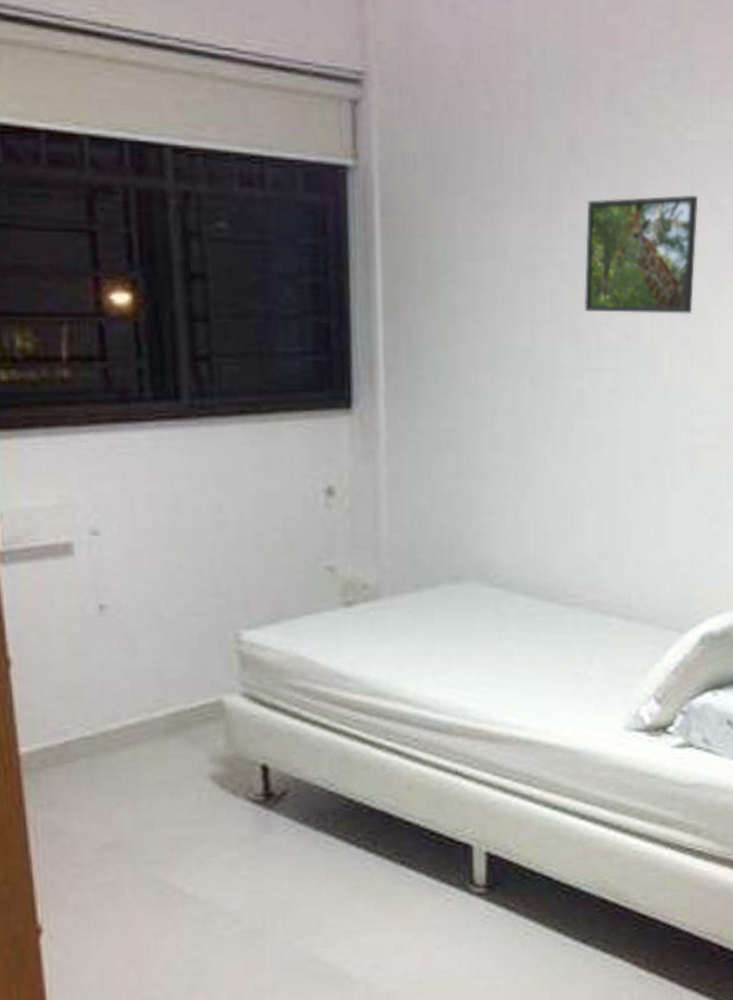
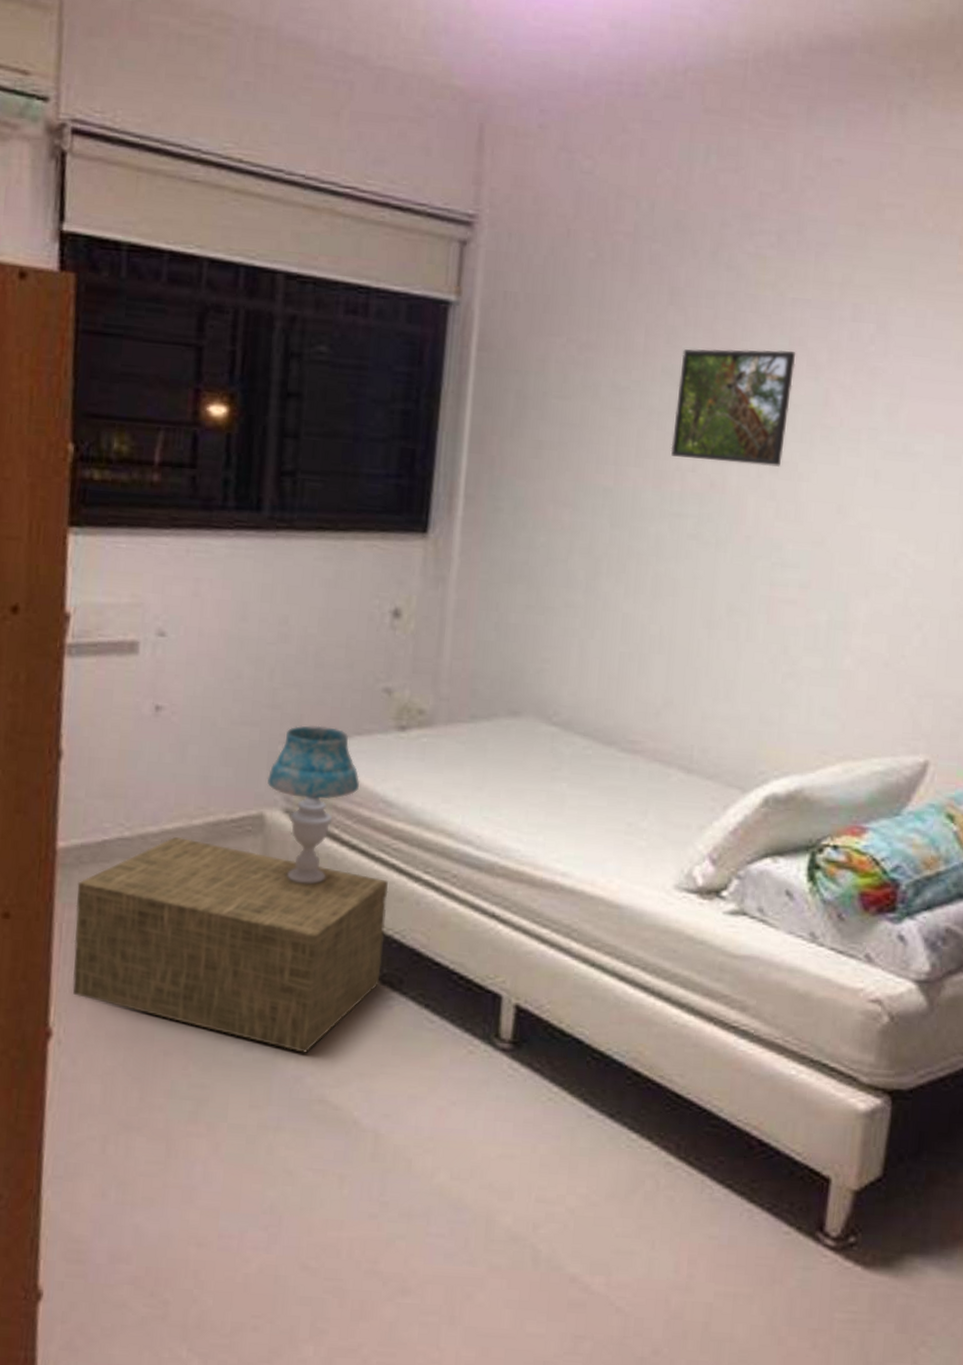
storage box: none [46,730,355,919] -> present [72,836,388,1053]
table lamp: none [221,609,313,763] -> present [267,725,359,884]

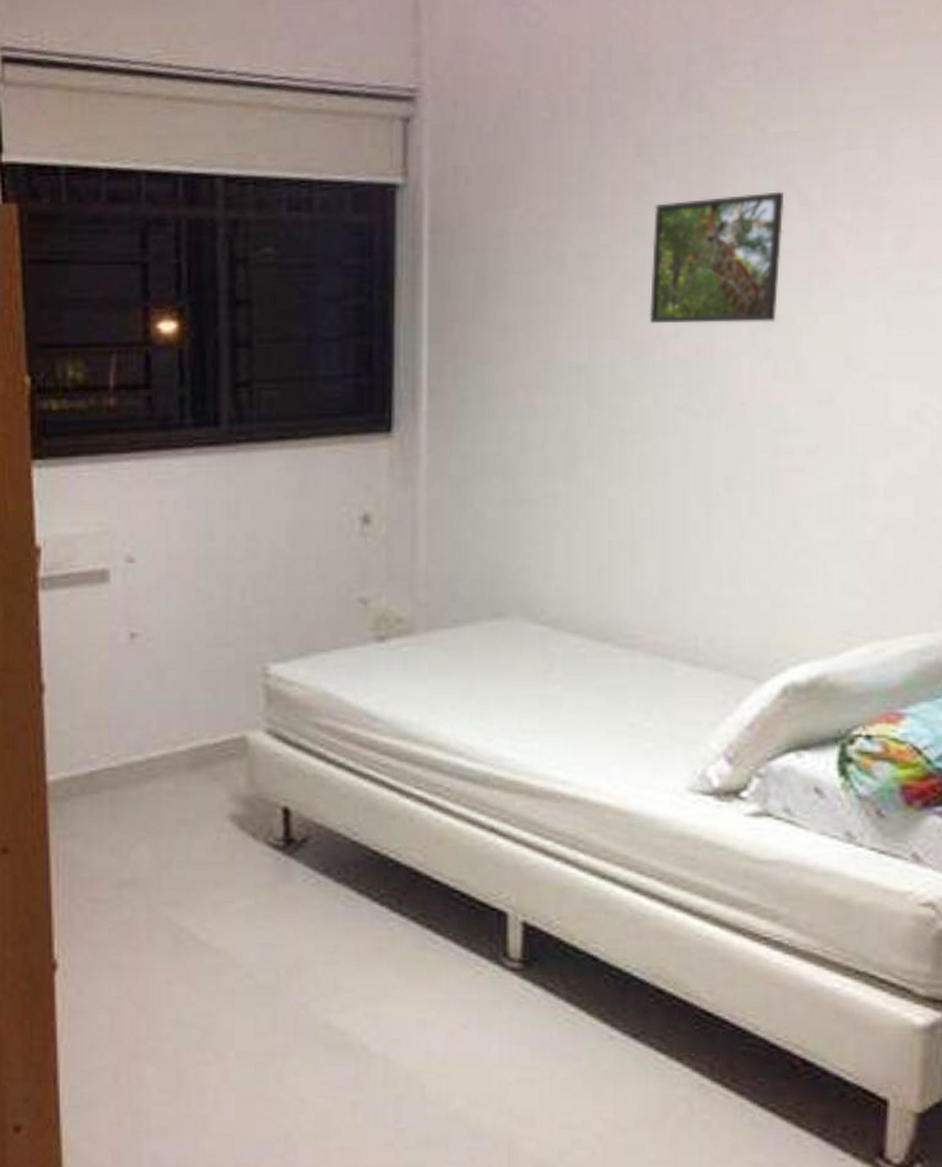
storage box: present [72,836,388,1053] -> none [70,764,380,978]
table lamp: present [267,725,359,884] -> none [247,641,341,806]

